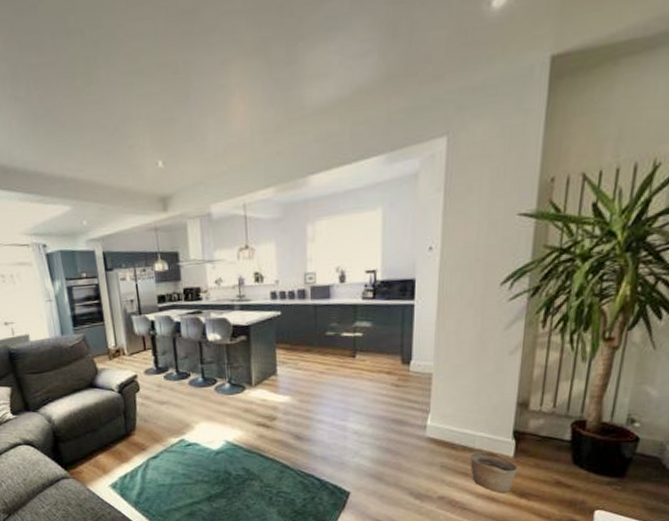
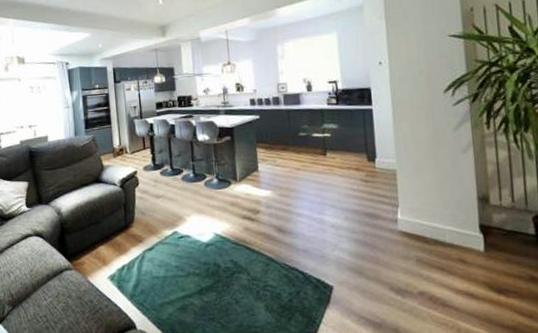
basket: present [469,451,518,493] -> none [442,245,491,289]

